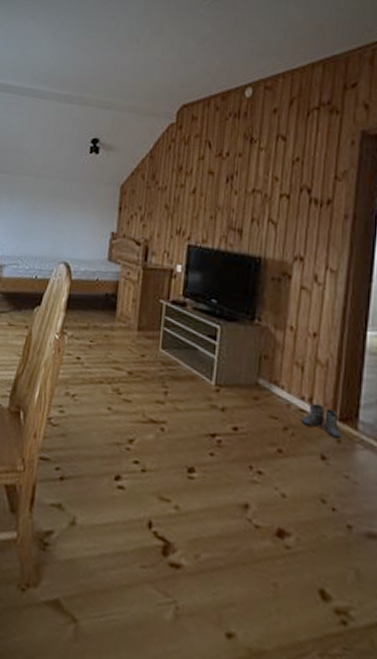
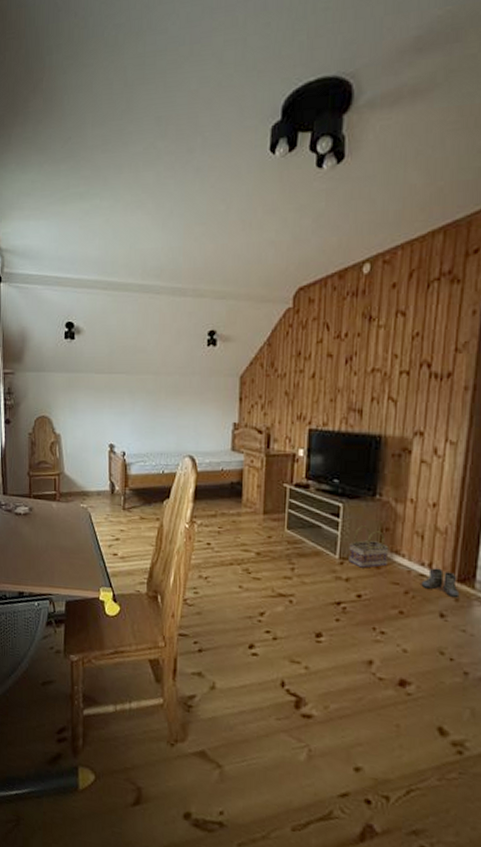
basket: none [225,351,268,398] -> present [348,525,389,568]

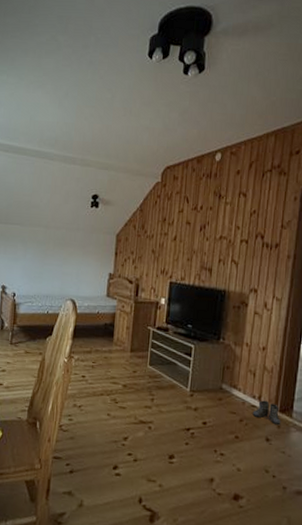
basket: present [348,525,389,568] -> none [197,364,229,400]

